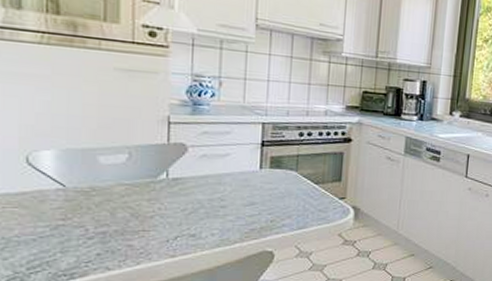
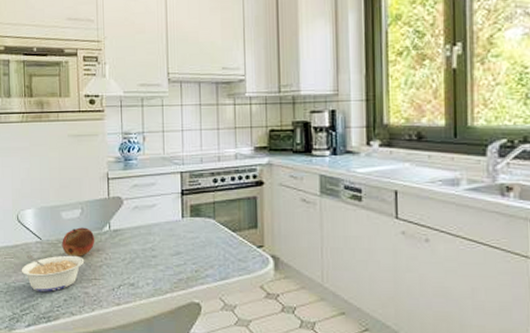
legume: none [30,203,130,247] -> present [21,254,85,293]
fruit: none [97,174,146,208] -> present [62,227,95,258]

